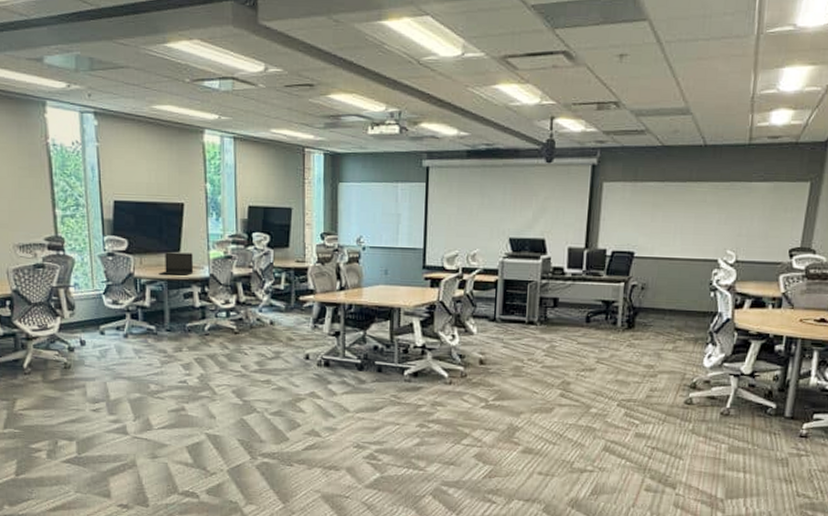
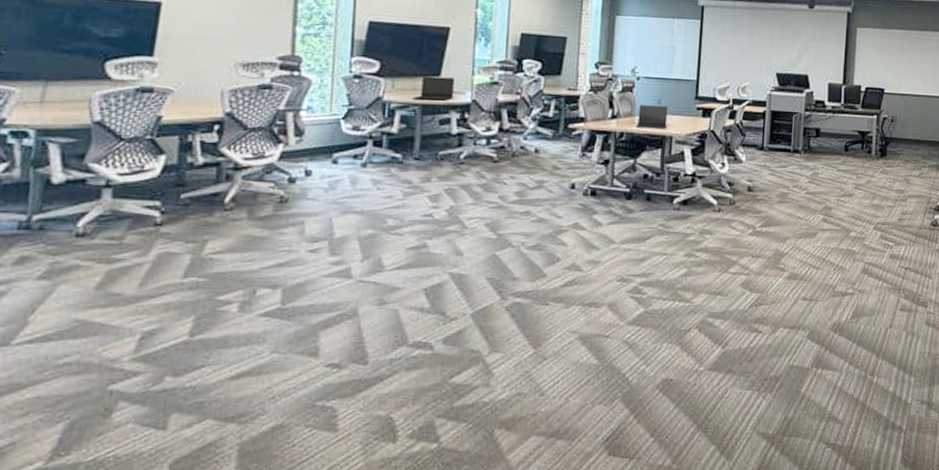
laptop: none [364,276,395,301] -> present [636,105,668,129]

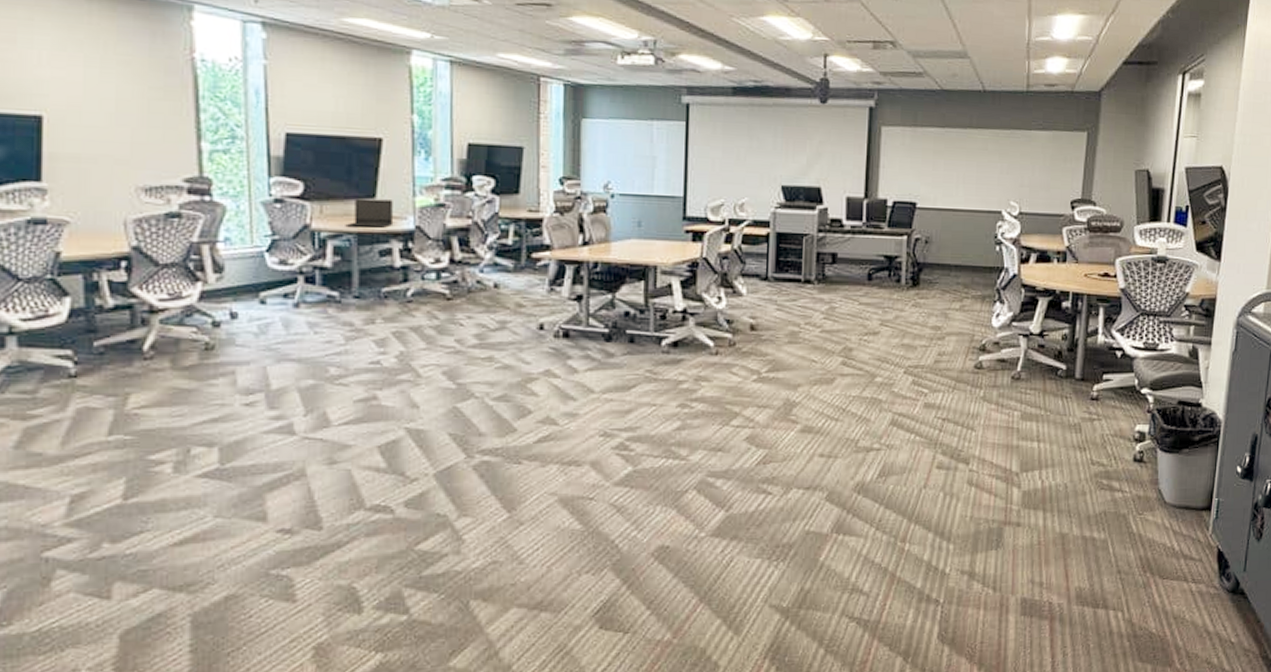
laptop: present [636,105,668,129] -> none [613,228,650,257]

